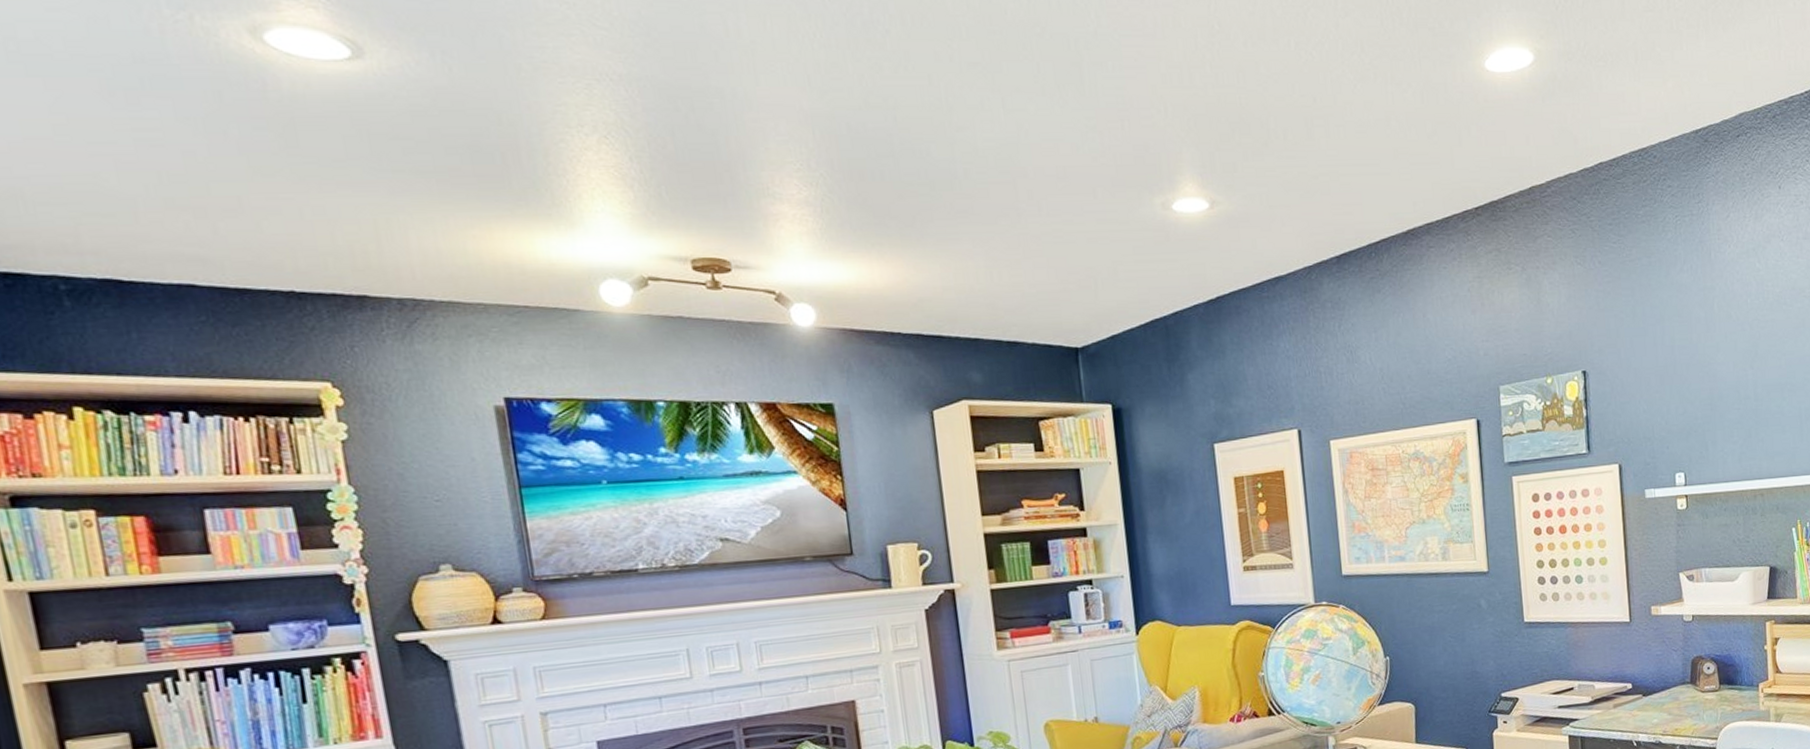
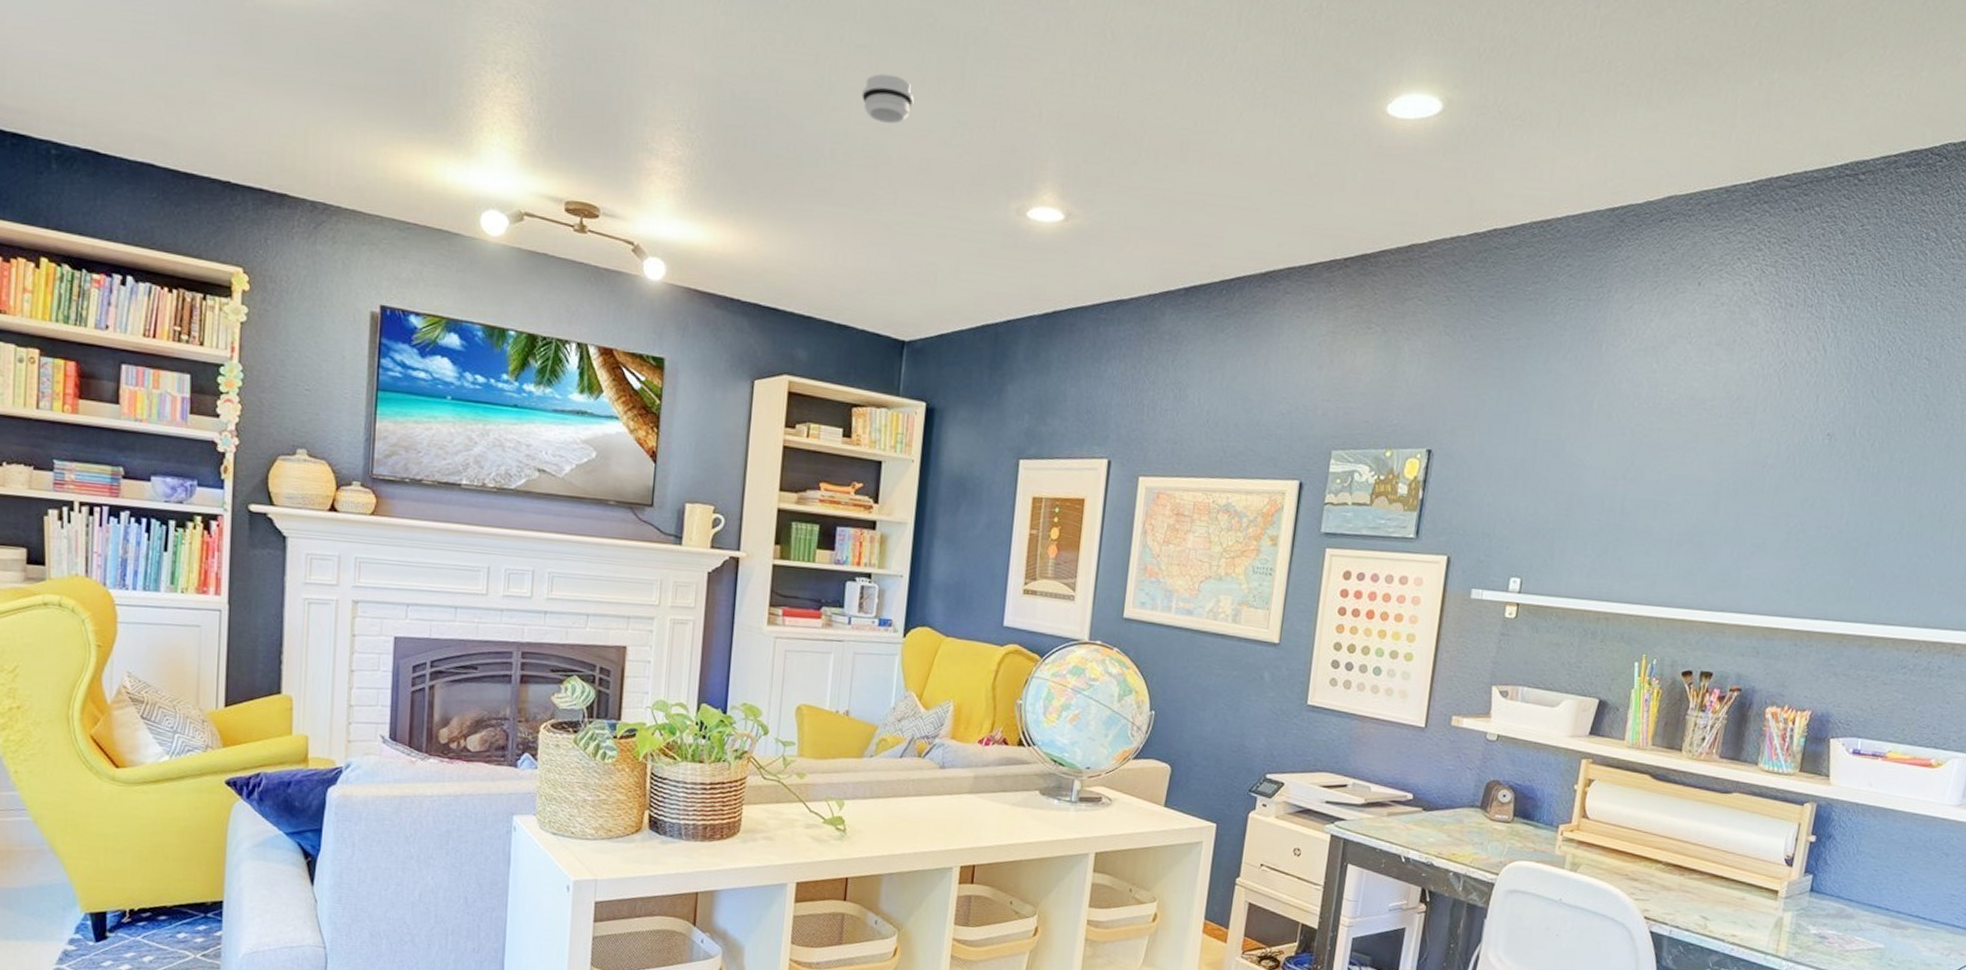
smoke detector: none [983,88,1038,136] -> present [862,73,914,124]

